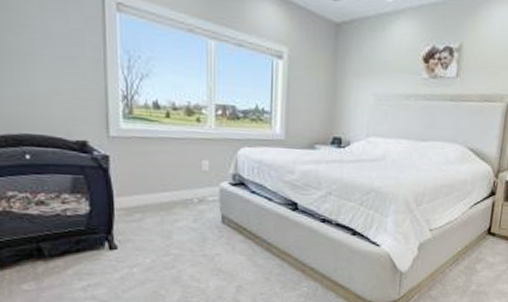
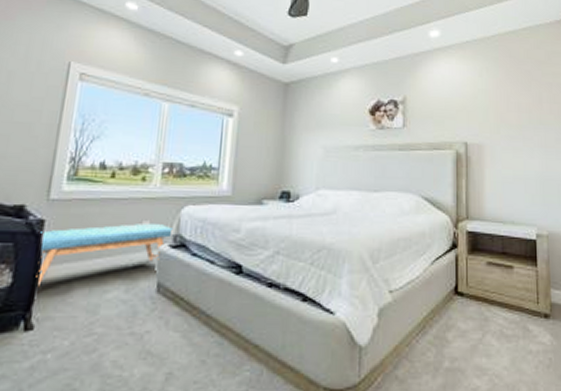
bench: none [107,162,233,214] -> present [36,224,174,286]

